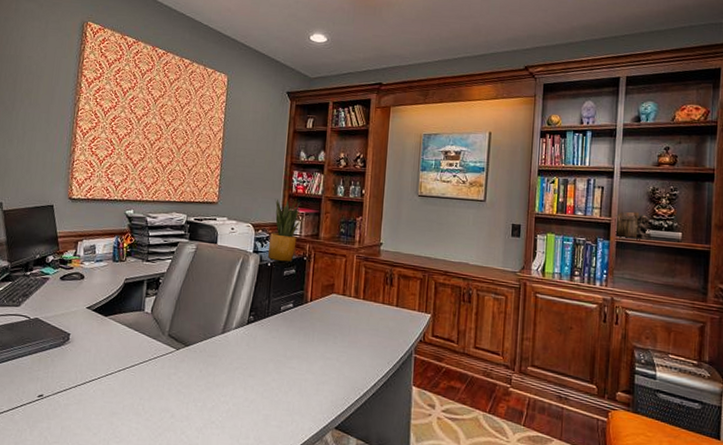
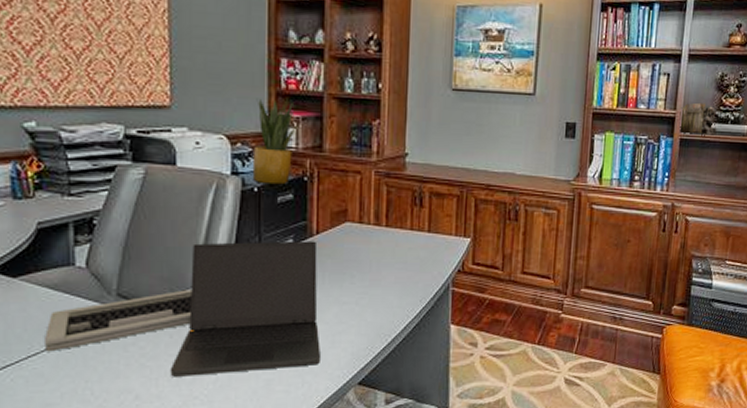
computer keyboard: none [118,336,219,373] -> present [45,289,193,352]
laptop: none [197,302,311,408] -> present [170,241,320,377]

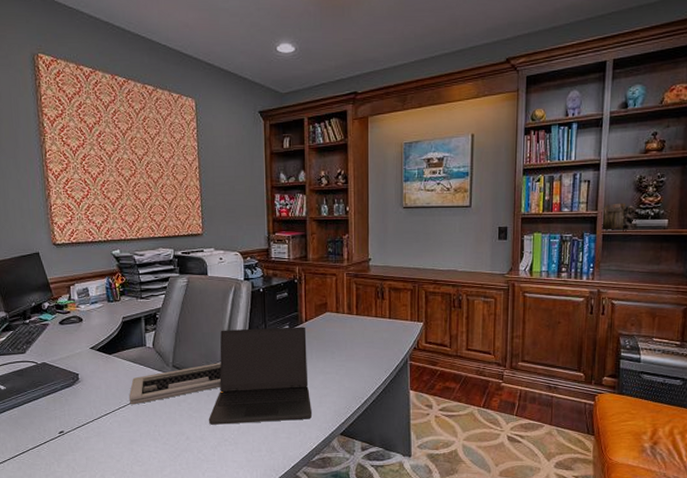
planter: present [252,98,298,185] -> none [258,223,289,286]

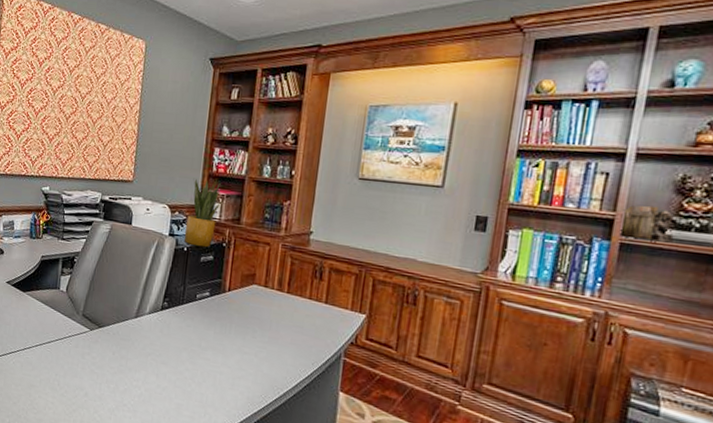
computer keyboard: present [129,363,222,405] -> none [35,319,132,349]
laptop: present [208,326,311,425] -> none [109,285,228,401]
planter: none [258,223,289,286] -> present [183,178,223,248]

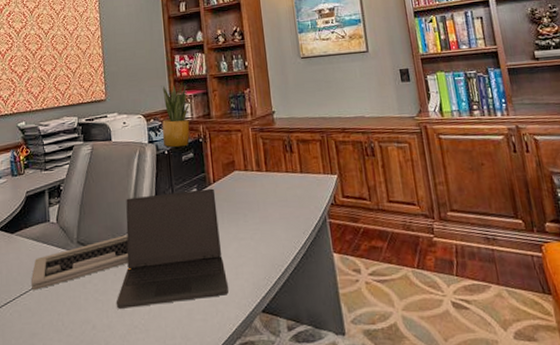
computer keyboard: none [35,319,132,349] -> present [31,235,129,291]
laptop: none [109,285,228,401] -> present [116,188,228,309]
bookend: present [619,205,675,244] -> none [500,35,544,64]

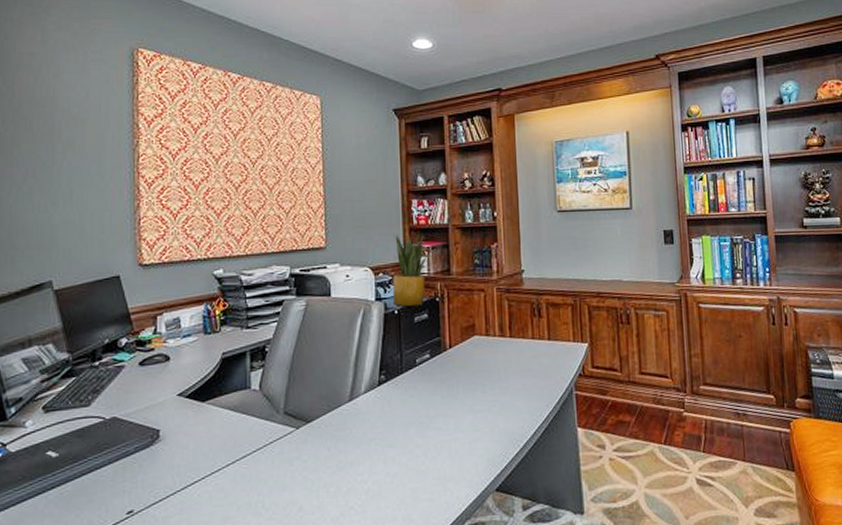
computer keyboard: present [31,235,129,291] -> none [226,405,347,468]
laptop: present [116,188,228,309] -> none [328,354,459,488]

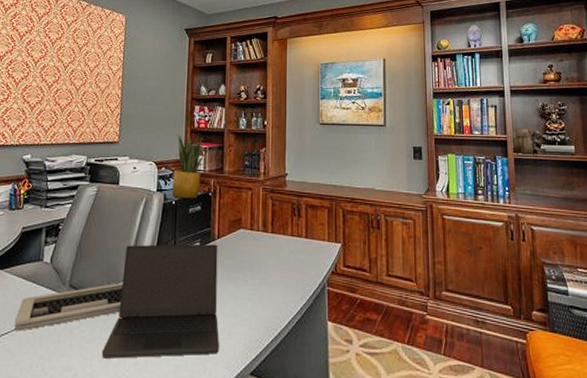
computer keyboard: none [226,405,347,468] -> present [15,283,124,331]
laptop: none [328,354,459,488] -> present [101,244,219,359]
bookend: none [770,201,812,231] -> present [510,128,548,155]

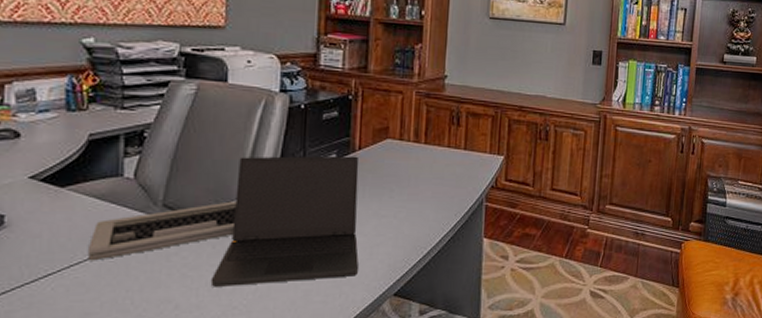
planter: present [171,134,206,199] -> none [299,21,345,103]
bookend: present [510,128,548,155] -> none [695,35,730,66]

